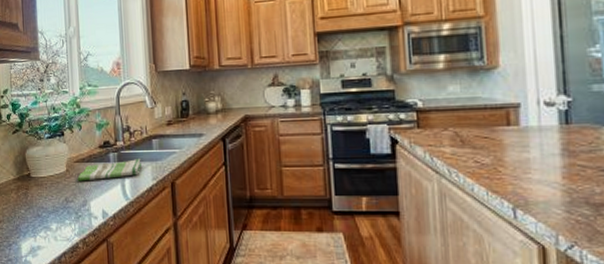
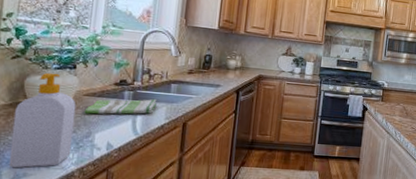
soap bottle: none [22,142,73,241] -> present [8,72,76,168]

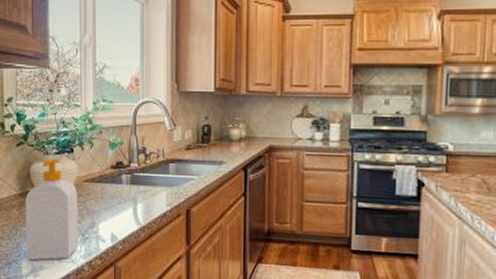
dish towel: present [84,98,157,115] -> none [86,181,156,203]

